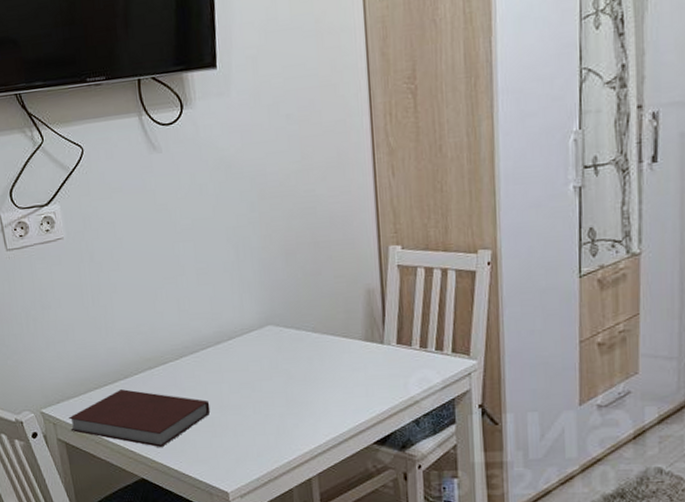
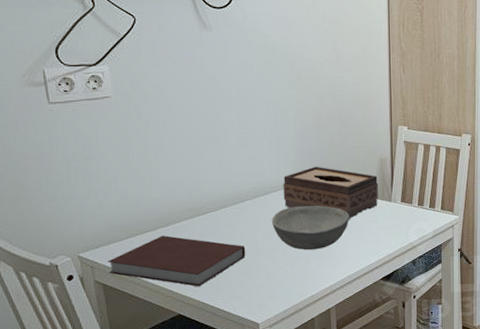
bowl: none [237,350,330,406] -> present [271,205,349,251]
tissue box: none [248,303,367,367] -> present [283,166,379,219]

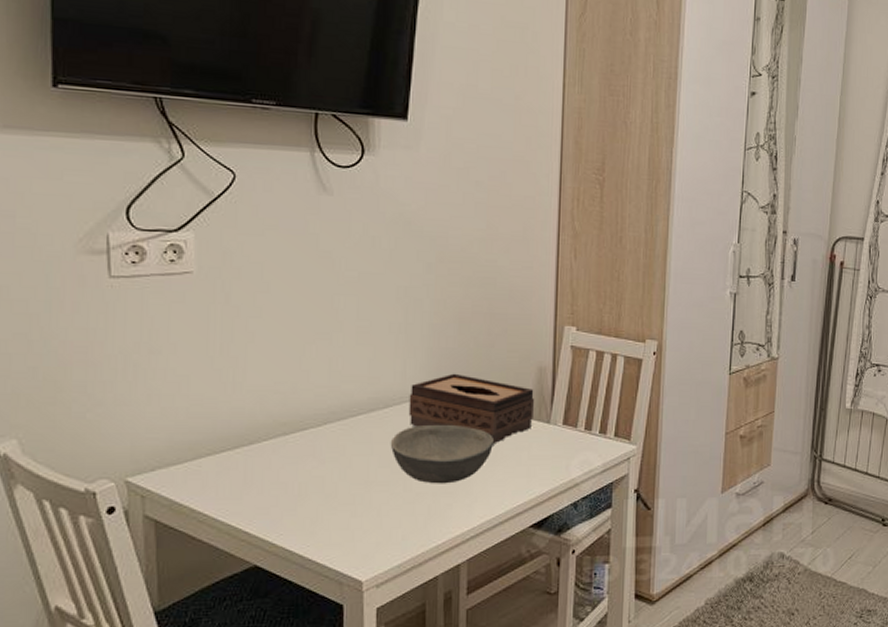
notebook: present [108,235,246,286] -> none [165,457,353,528]

